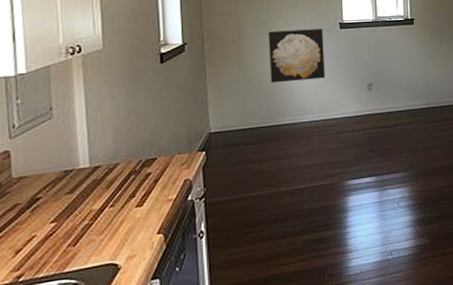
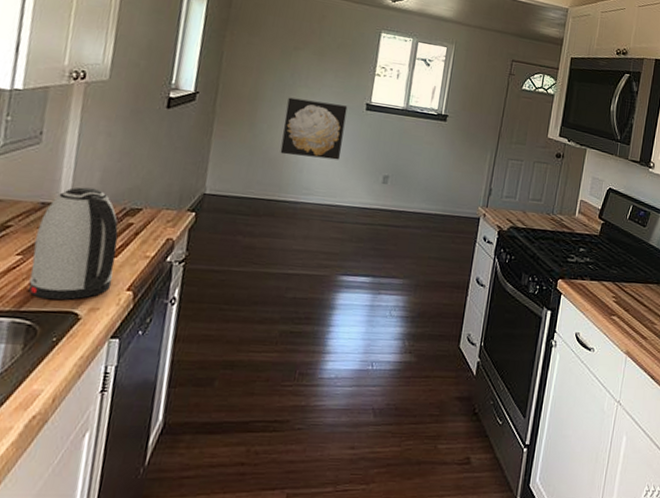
kettle: none [65,148,143,258] -> present [28,187,119,300]

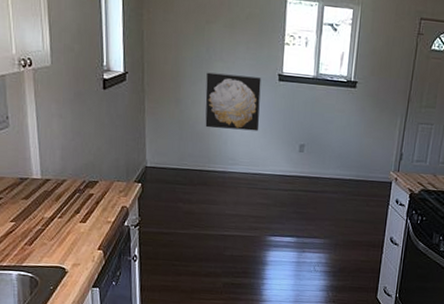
kettle: present [28,187,119,300] -> none [22,164,86,258]

